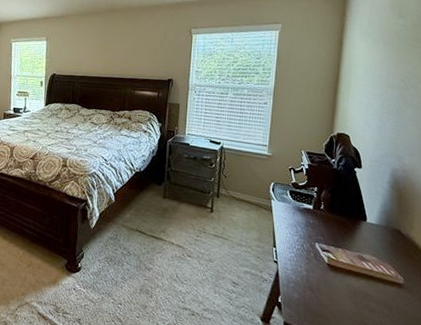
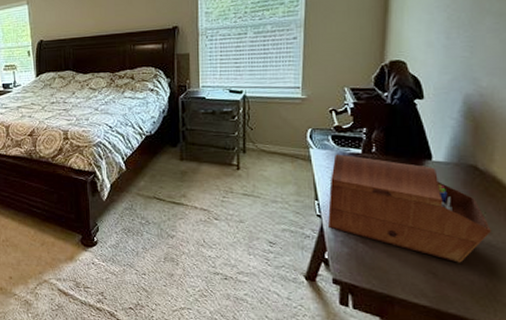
sewing box: none [283,207,411,316] -> present [328,154,492,263]

